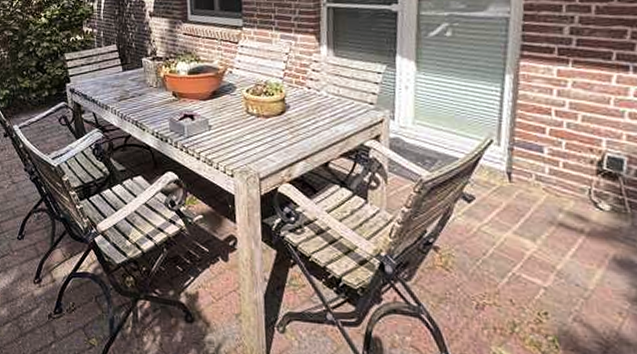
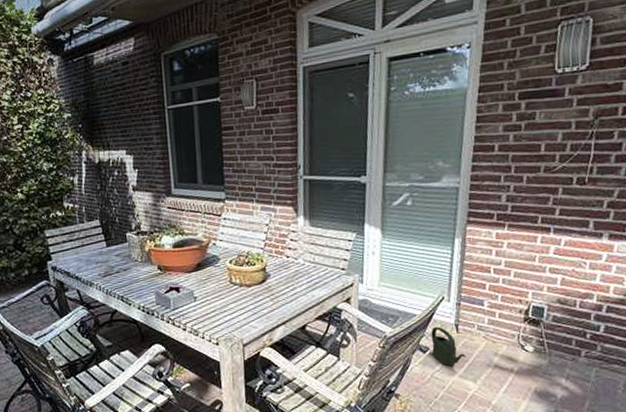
watering can: none [477,173,522,221] -> present [431,326,466,367]

